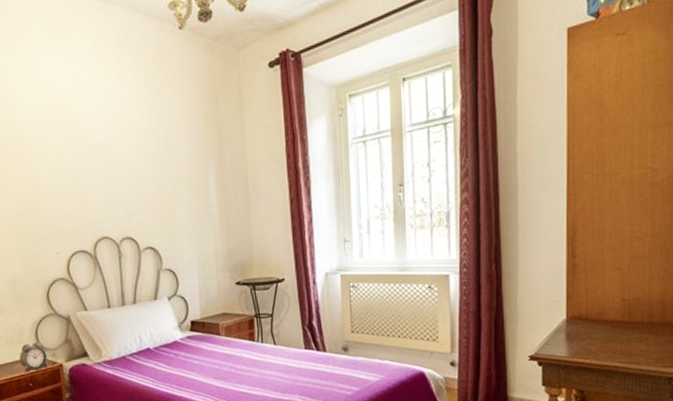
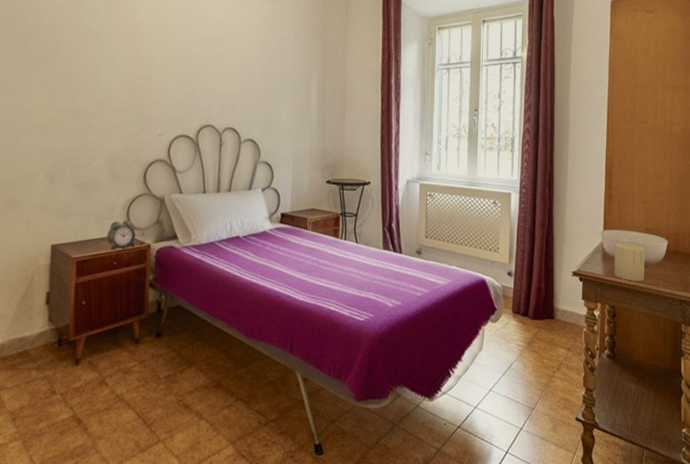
bowl: none [562,303,652,345] -> present [600,230,669,268]
candle: none [580,318,622,361] -> present [613,243,646,281]

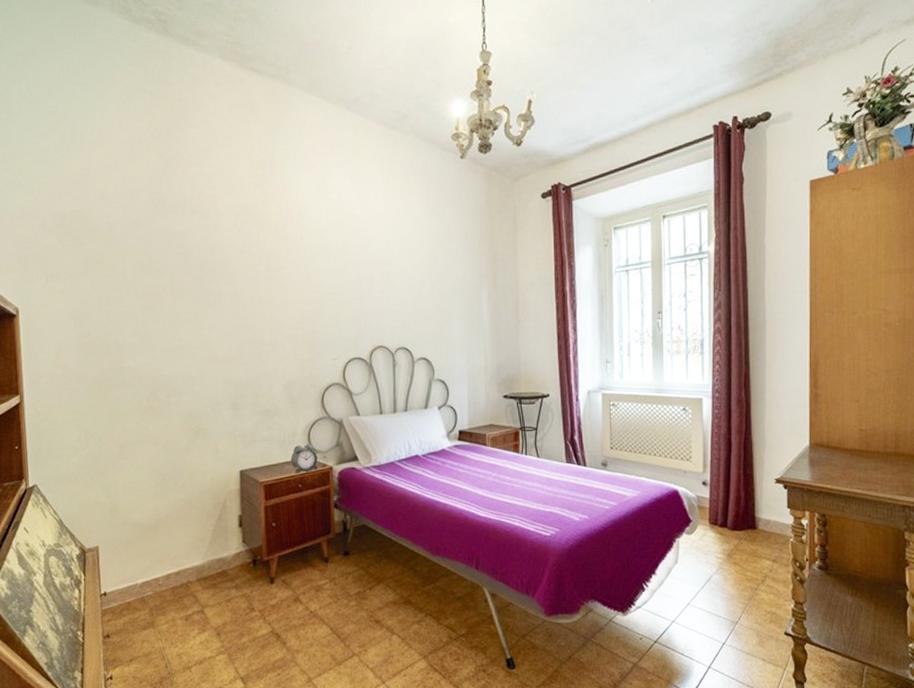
bowl: present [600,230,669,268] -> none [806,432,887,472]
candle: present [613,243,646,281] -> none [822,446,860,487]

